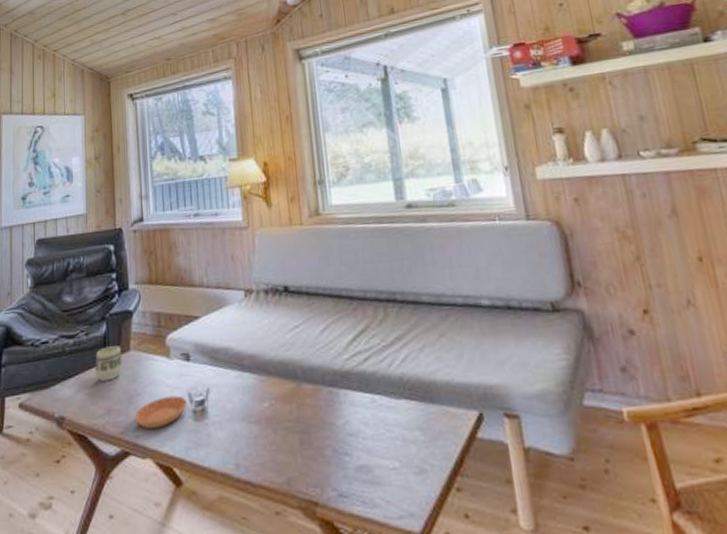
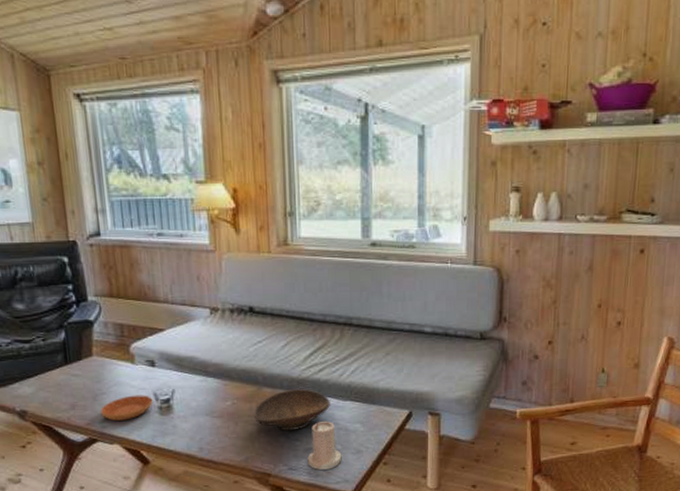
cup: present [94,346,123,382] -> none [55,351,86,382]
decorative bowl: none [294,384,381,440] -> present [253,389,330,430]
candle: none [360,428,403,497] -> present [307,422,342,470]

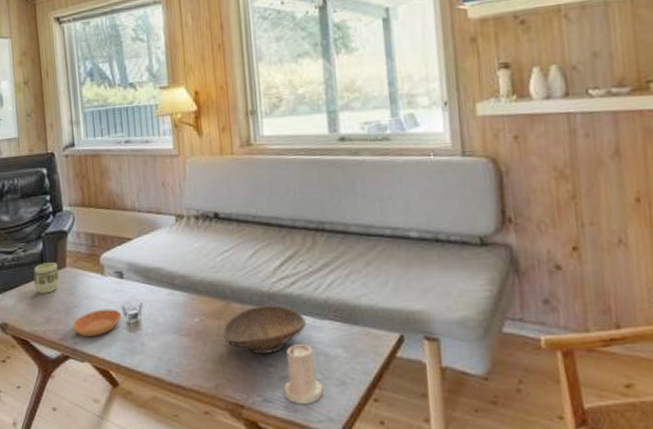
cup: none [55,351,86,382] -> present [33,262,60,294]

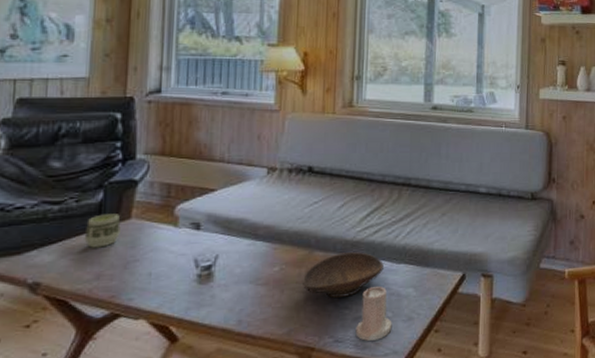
saucer: present [72,309,122,336] -> none [129,261,193,292]

